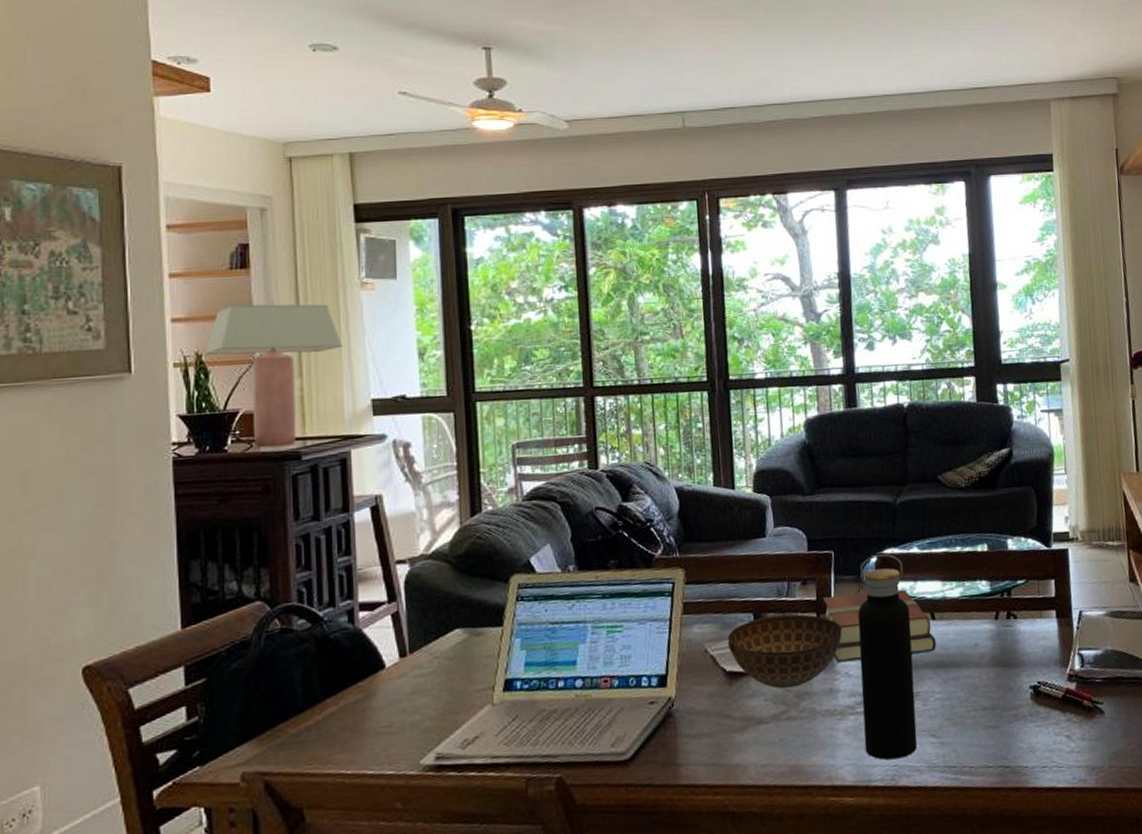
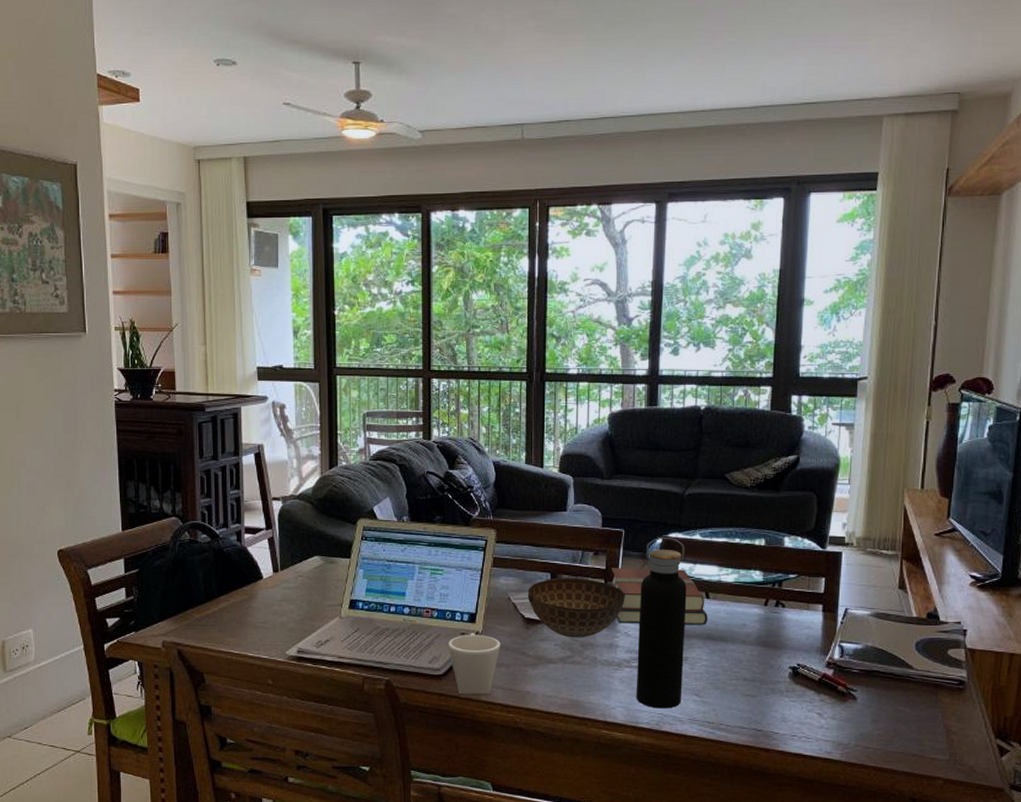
table lamp: present [204,301,343,448] -> none [136,281,237,399]
mug: none [633,699,701,782] -> present [447,633,502,695]

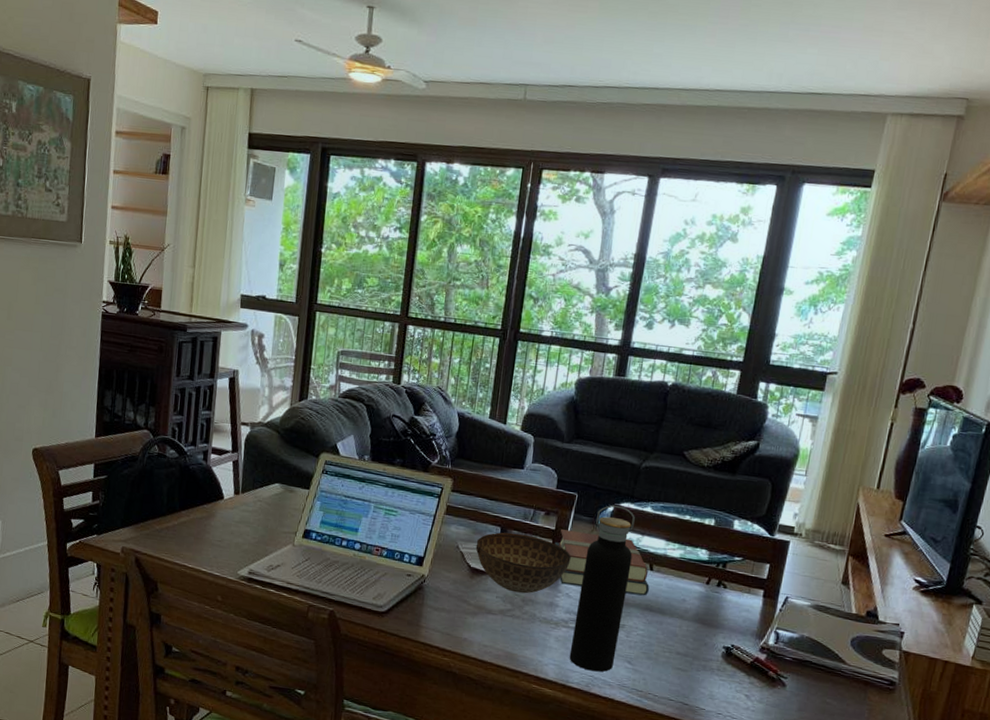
mug: present [447,633,502,695] -> none [392,575,445,636]

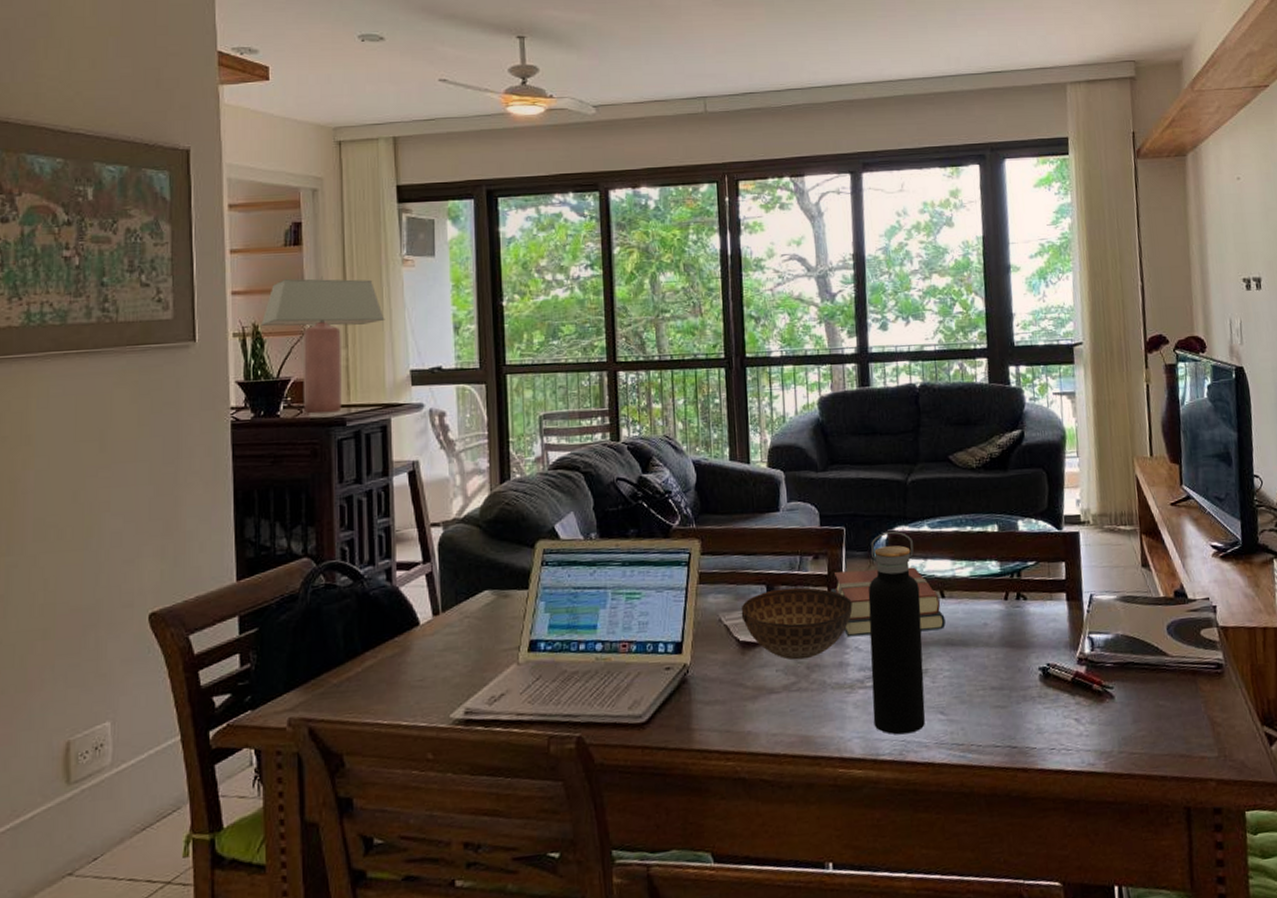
table lamp: none [130,202,226,320] -> present [260,276,385,414]

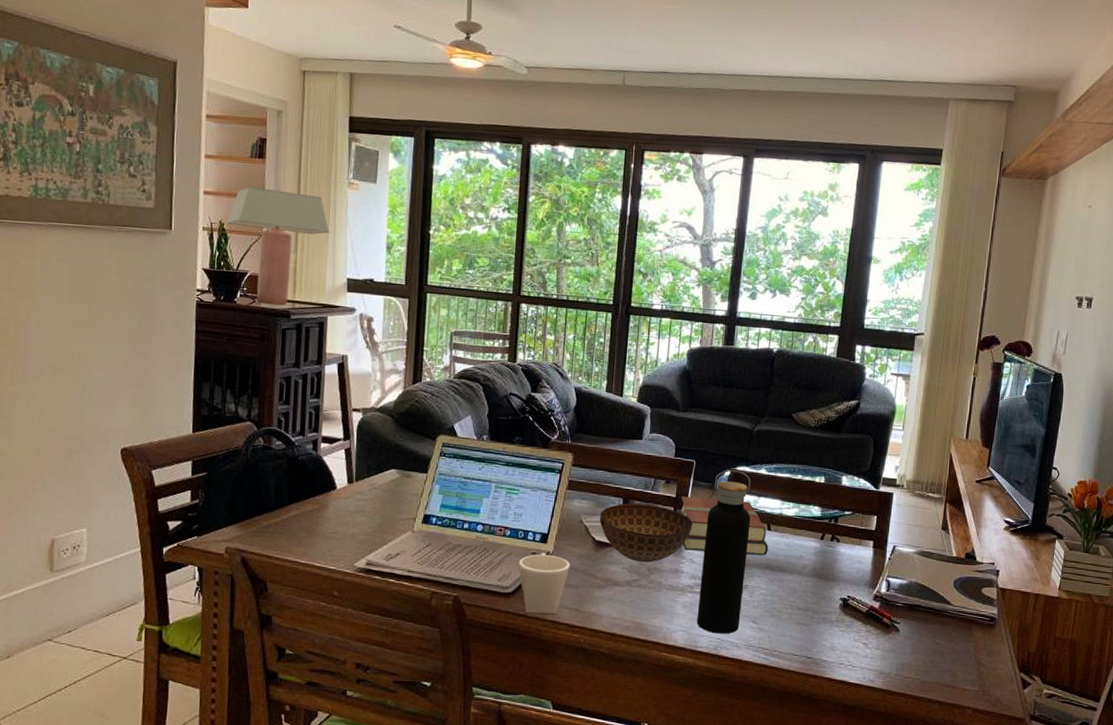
mug: none [650,666,715,745] -> present [518,553,571,614]

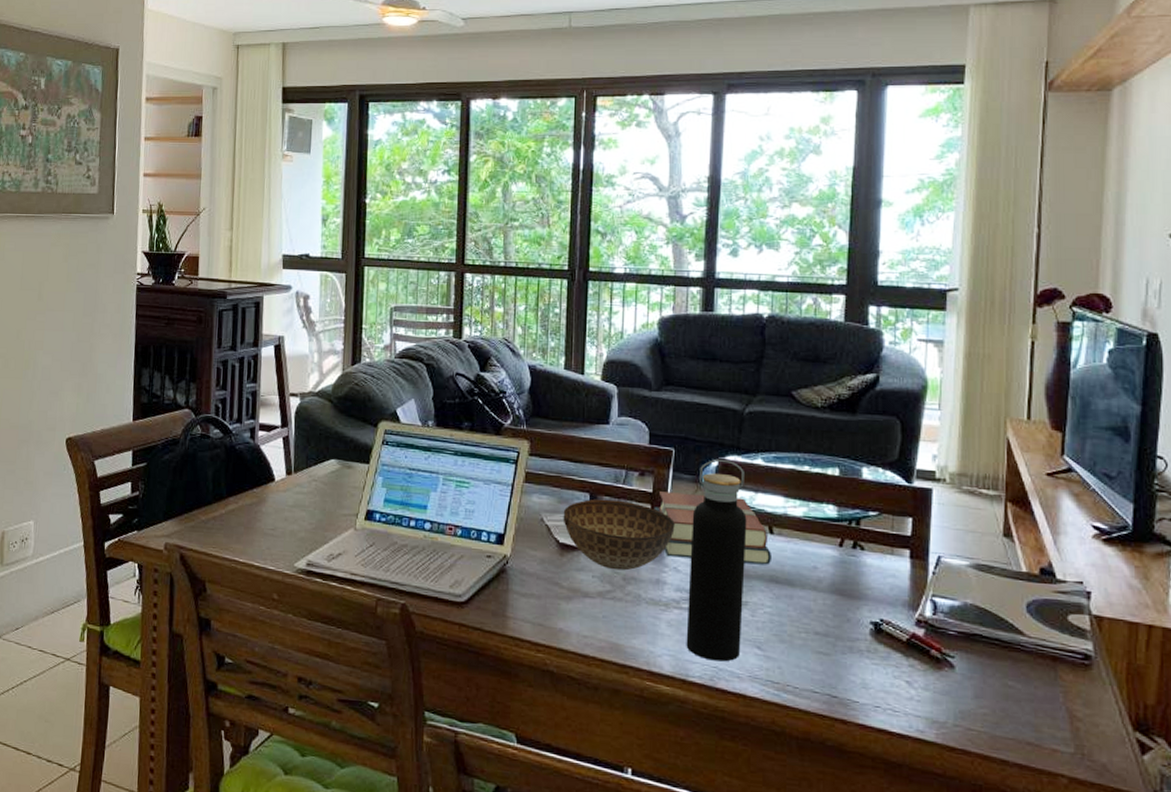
table lamp: present [226,186,330,306] -> none [164,165,265,286]
mug: present [518,553,571,614] -> none [471,556,532,628]

